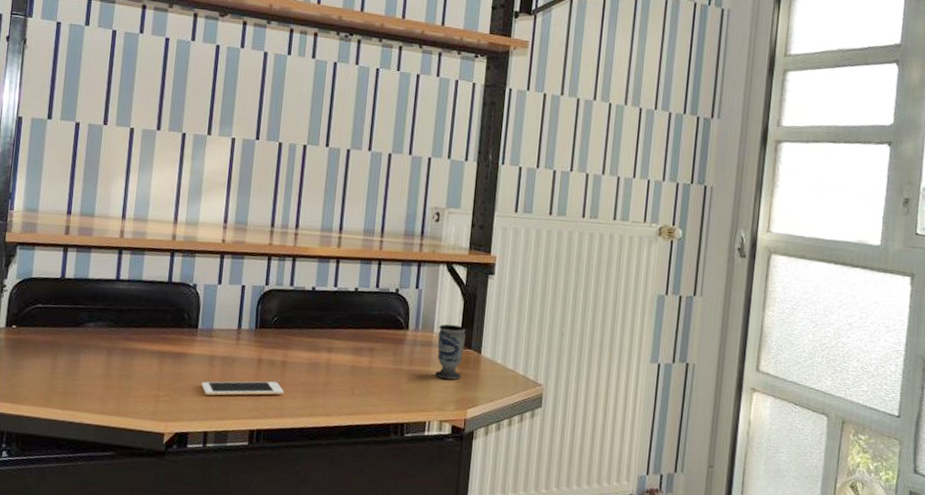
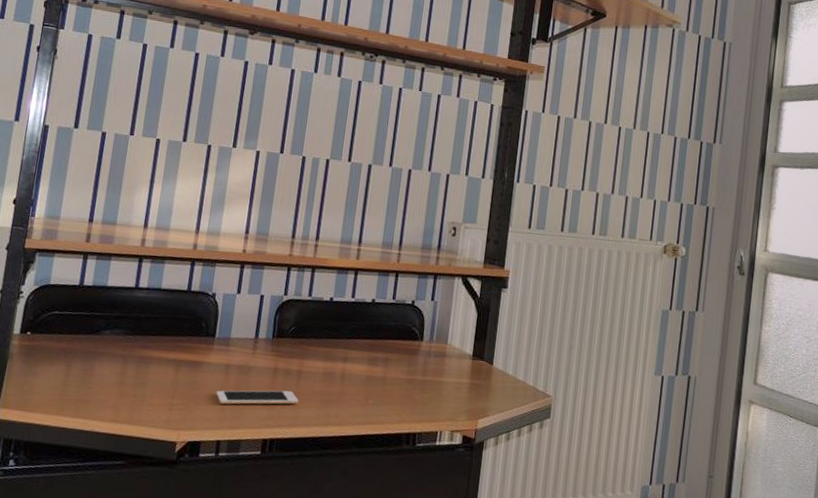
cup: present [435,324,466,380] -> none [448,335,479,391]

